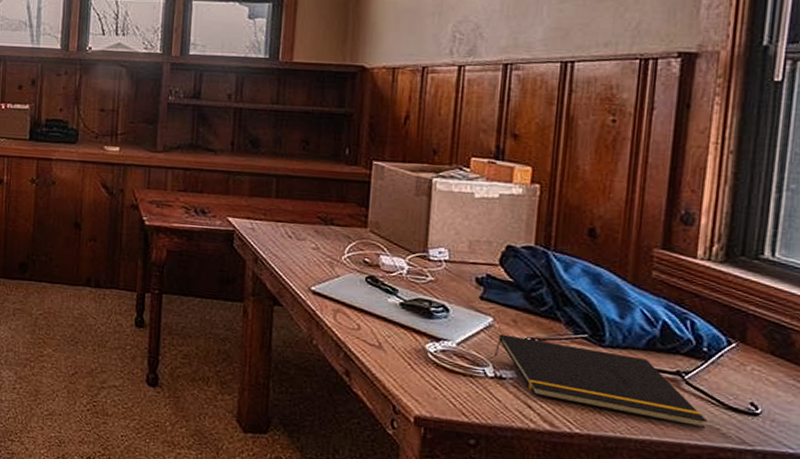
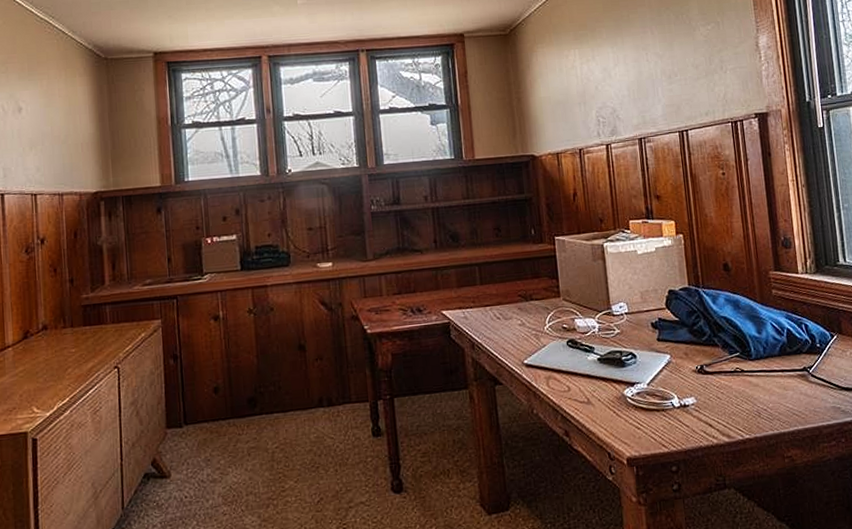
notepad: present [493,334,707,428] -> none [676,362,831,415]

